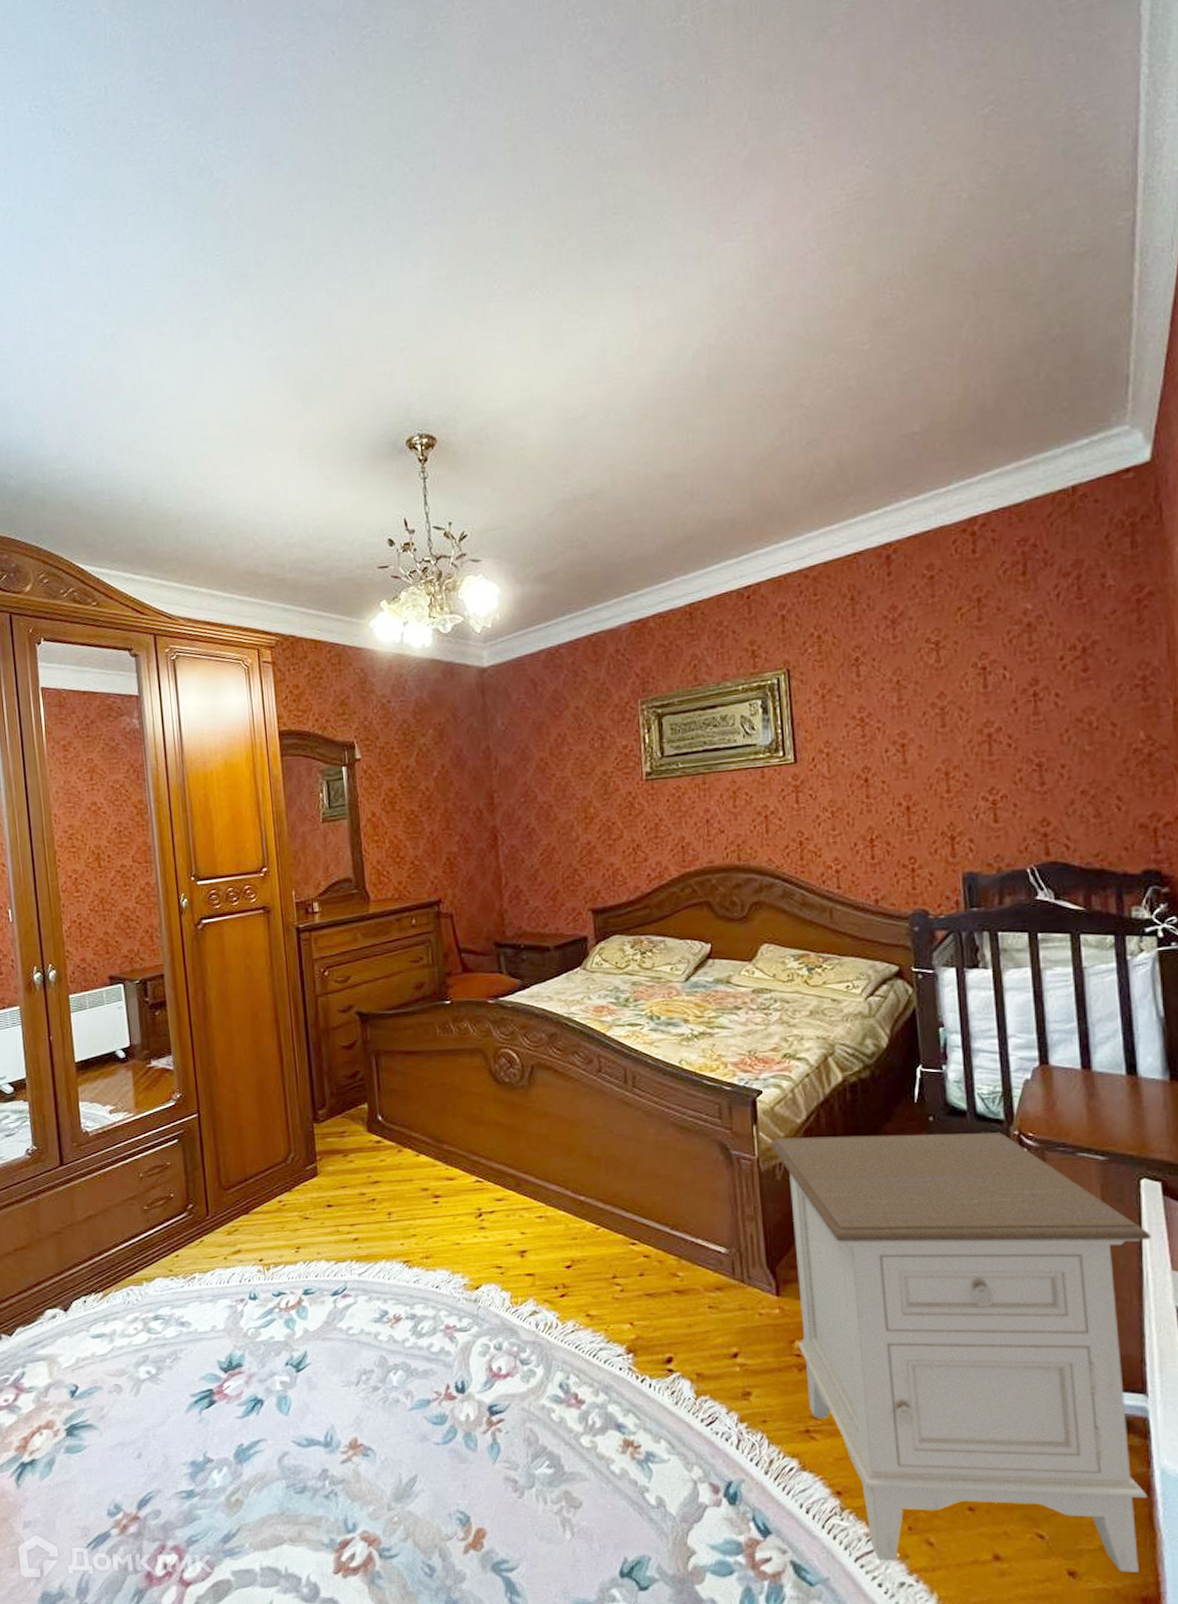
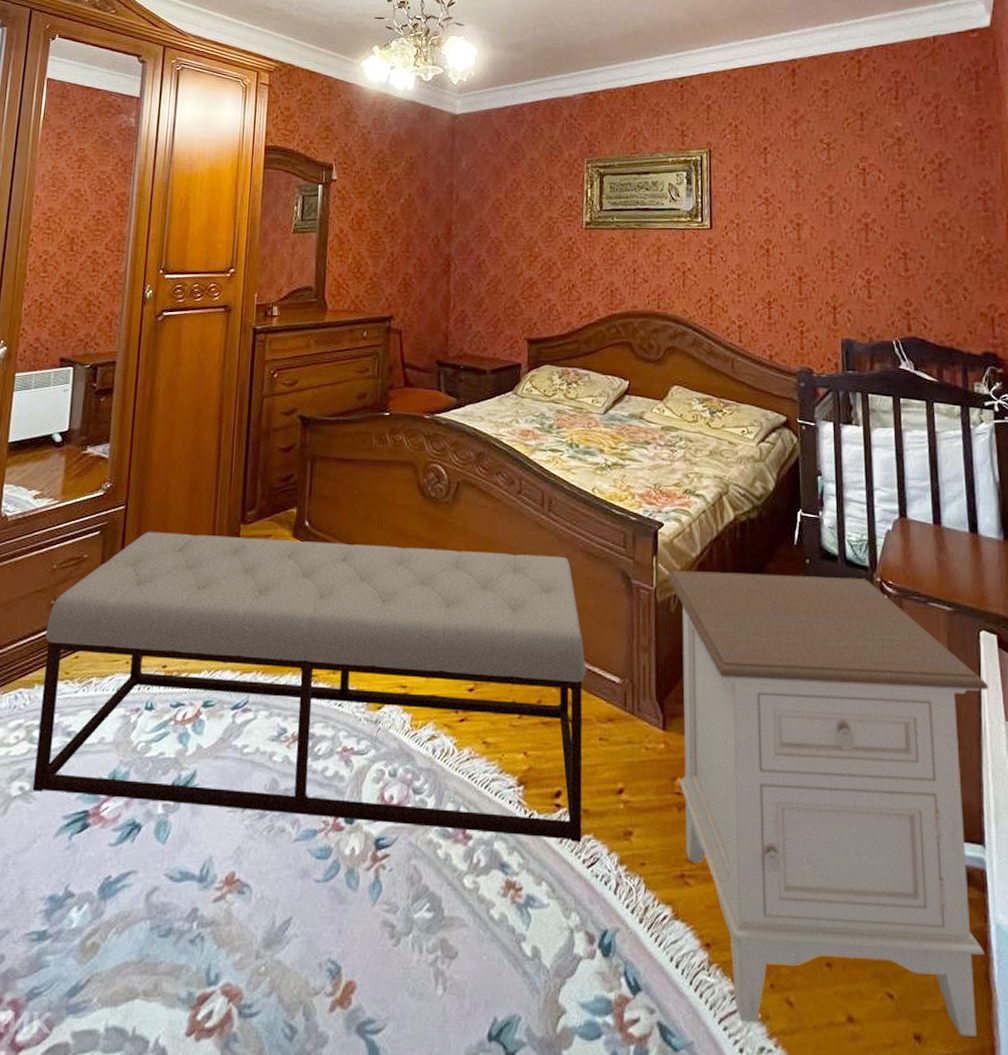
bench: none [144,1132,698,1404] -> present [32,532,587,843]

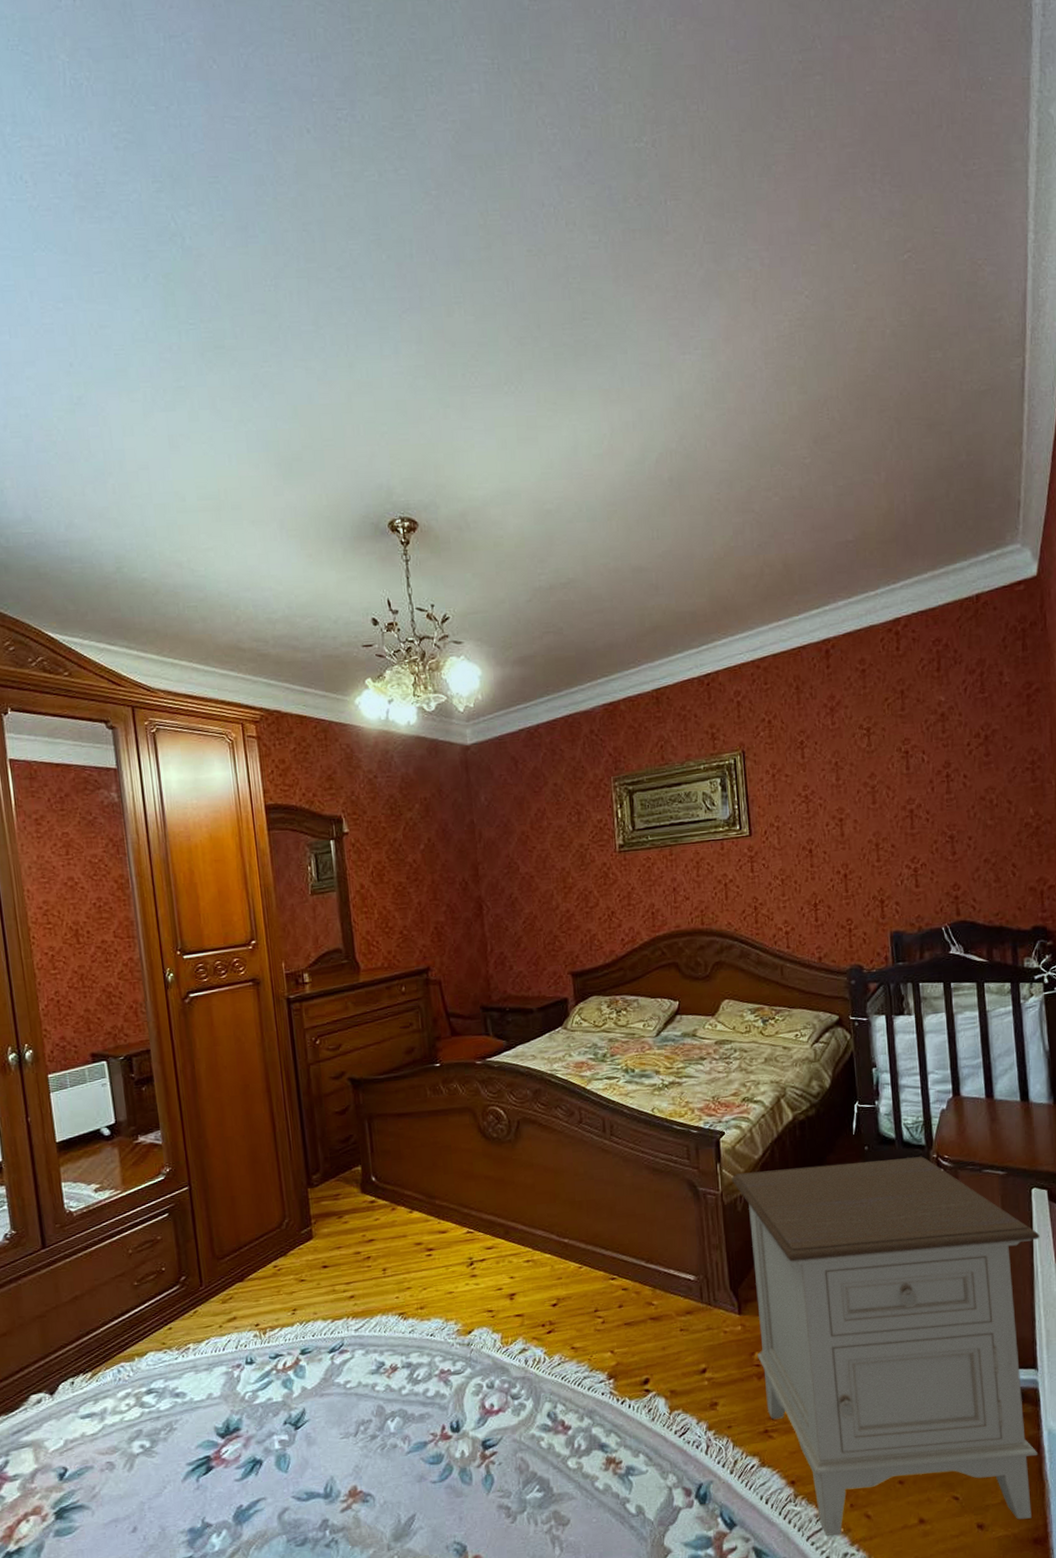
bench: present [32,532,587,843] -> none [134,1175,672,1447]

